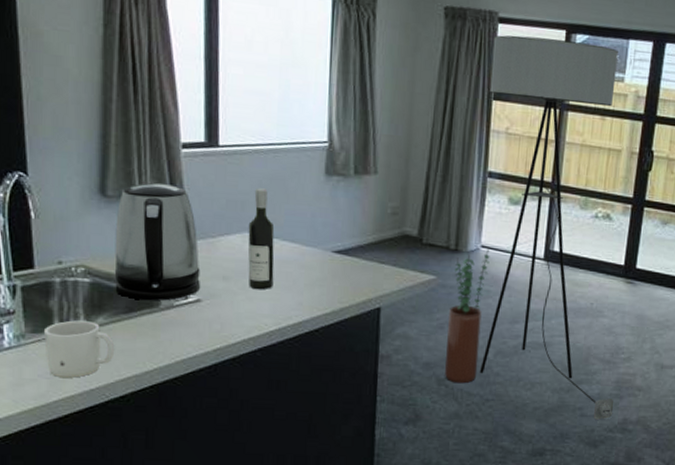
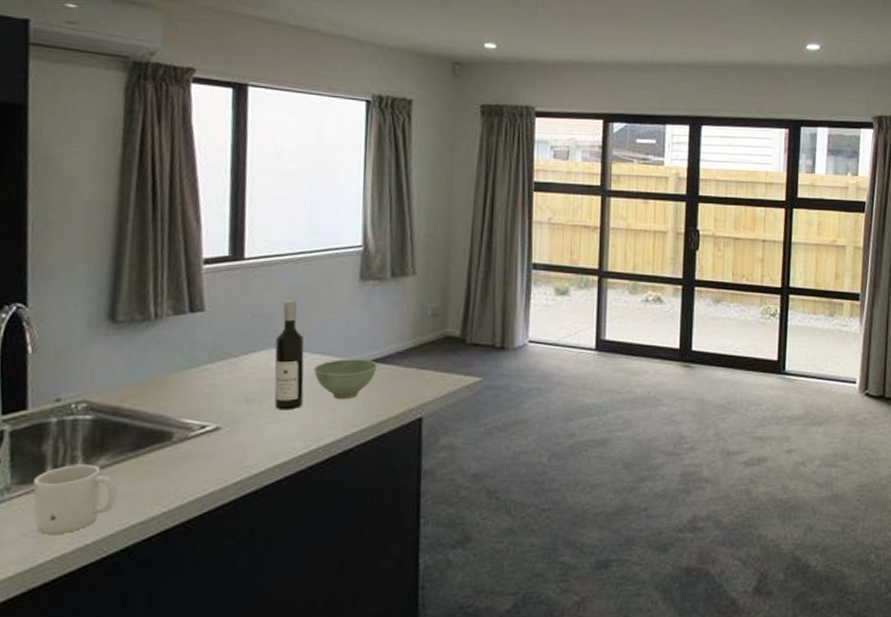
kettle: present [114,183,201,301] -> none [120,304,221,435]
bowl: none [282,247,341,284] -> present [313,359,378,399]
vase: present [445,248,490,384] -> none [495,342,539,495]
floor lamp: present [480,35,618,420] -> none [530,127,681,520]

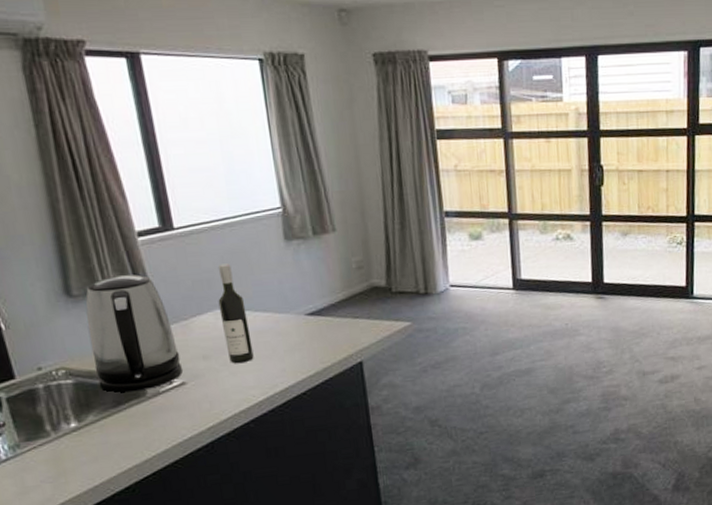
mug: present [32,464,118,534] -> none [36,420,112,480]
kettle: none [120,304,221,435] -> present [86,274,184,393]
bowl: present [313,359,378,399] -> none [257,313,315,350]

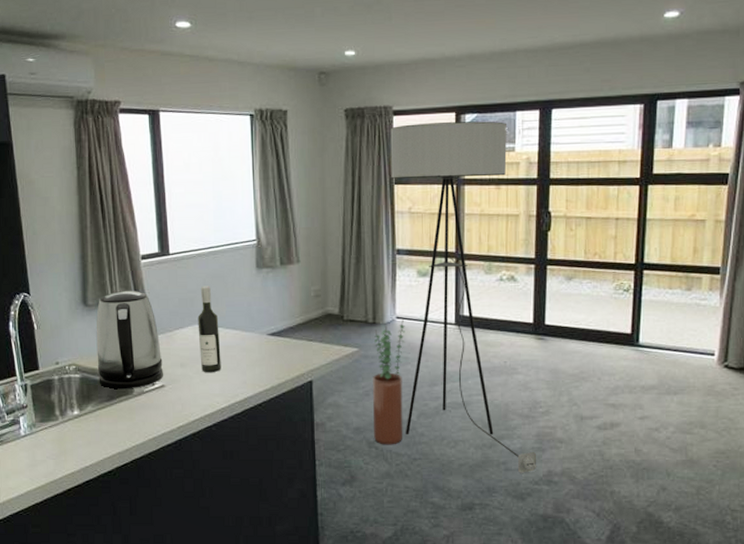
floor lamp: none [427,68,604,435] -> present [390,121,537,473]
vase: none [428,286,467,422] -> present [373,318,405,445]

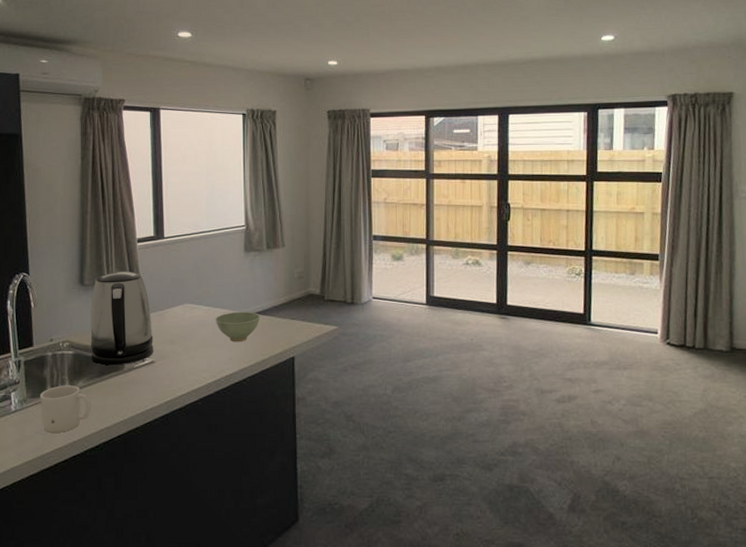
mug: none [48,410,102,457] -> present [39,385,91,433]
bottle: present [197,286,221,373] -> none [188,267,209,350]
bowl: none [226,333,275,364] -> present [215,312,260,341]
vase: present [373,318,405,445] -> none [351,299,381,419]
floor lamp: present [390,121,537,473] -> none [368,124,503,445]

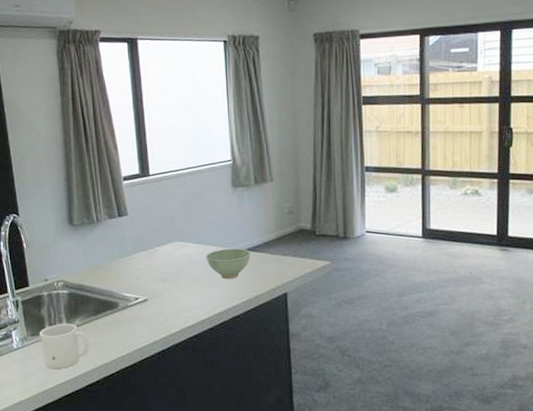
kettle: present [90,272,154,366] -> none [81,210,147,304]

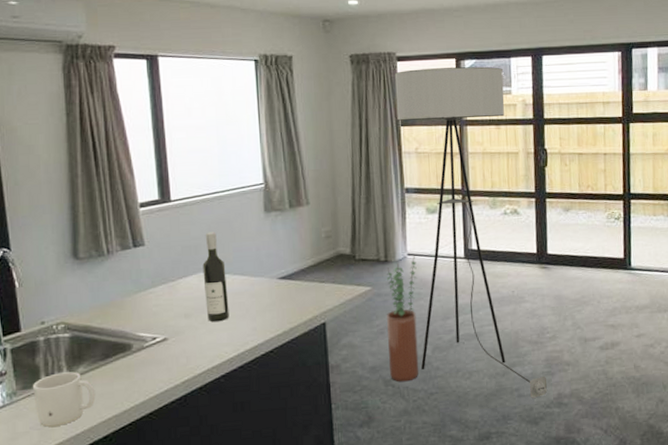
bottle: none [177,204,201,287] -> present [202,232,229,322]
bowl: present [205,248,251,278] -> none [234,277,286,311]
vase: none [344,232,375,353] -> present [387,255,419,382]
floor lamp: none [357,42,502,378] -> present [394,66,548,398]

